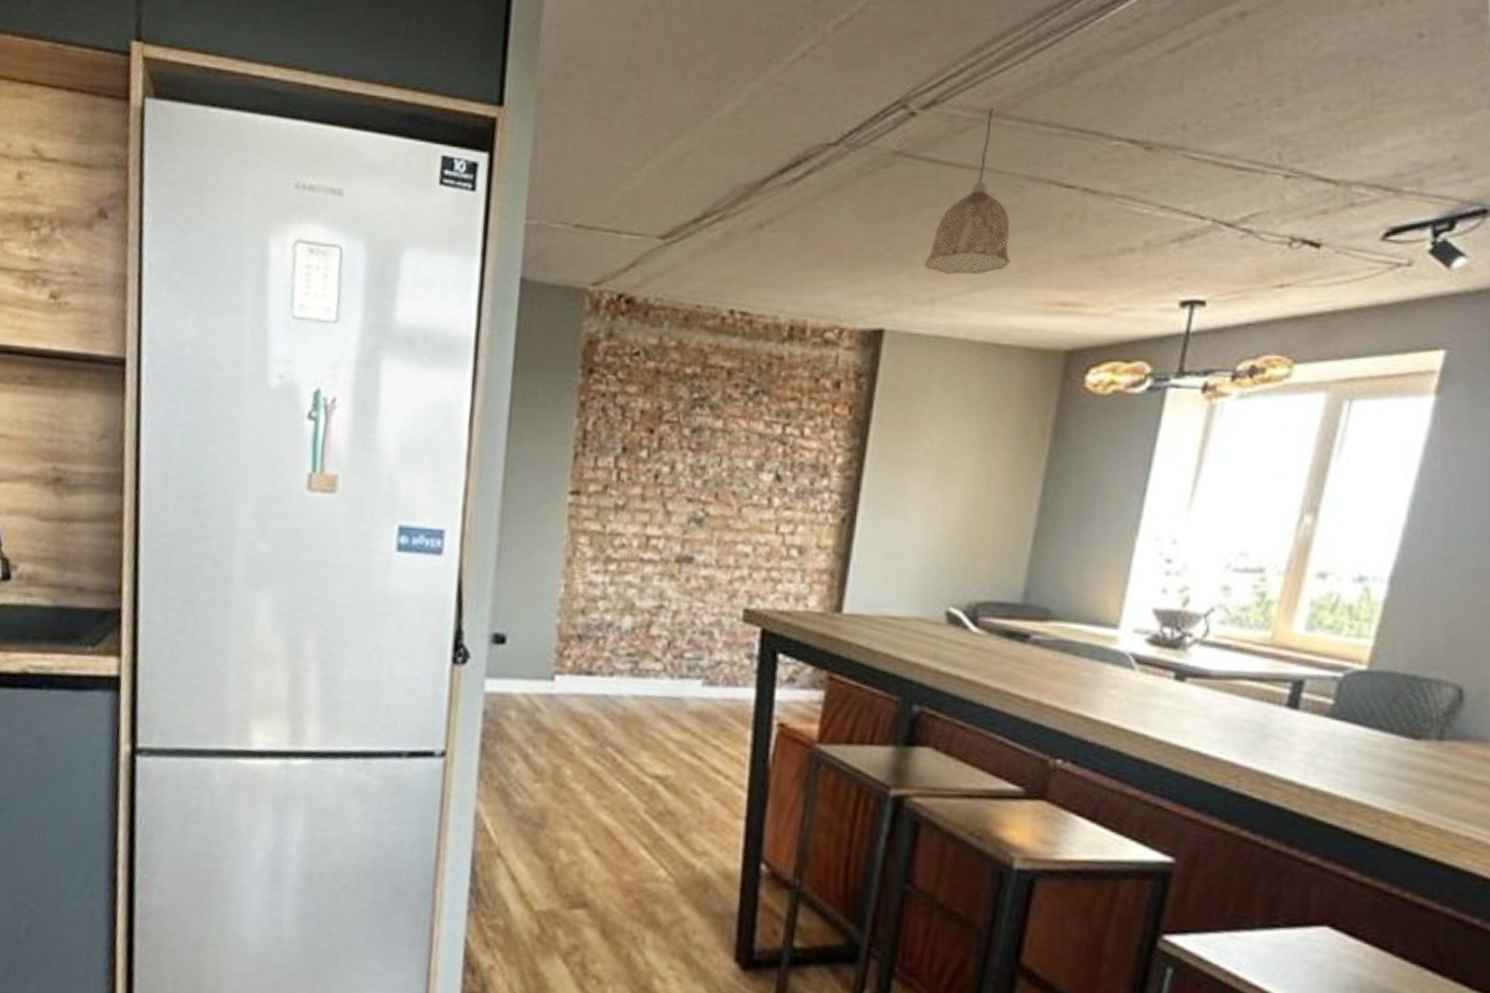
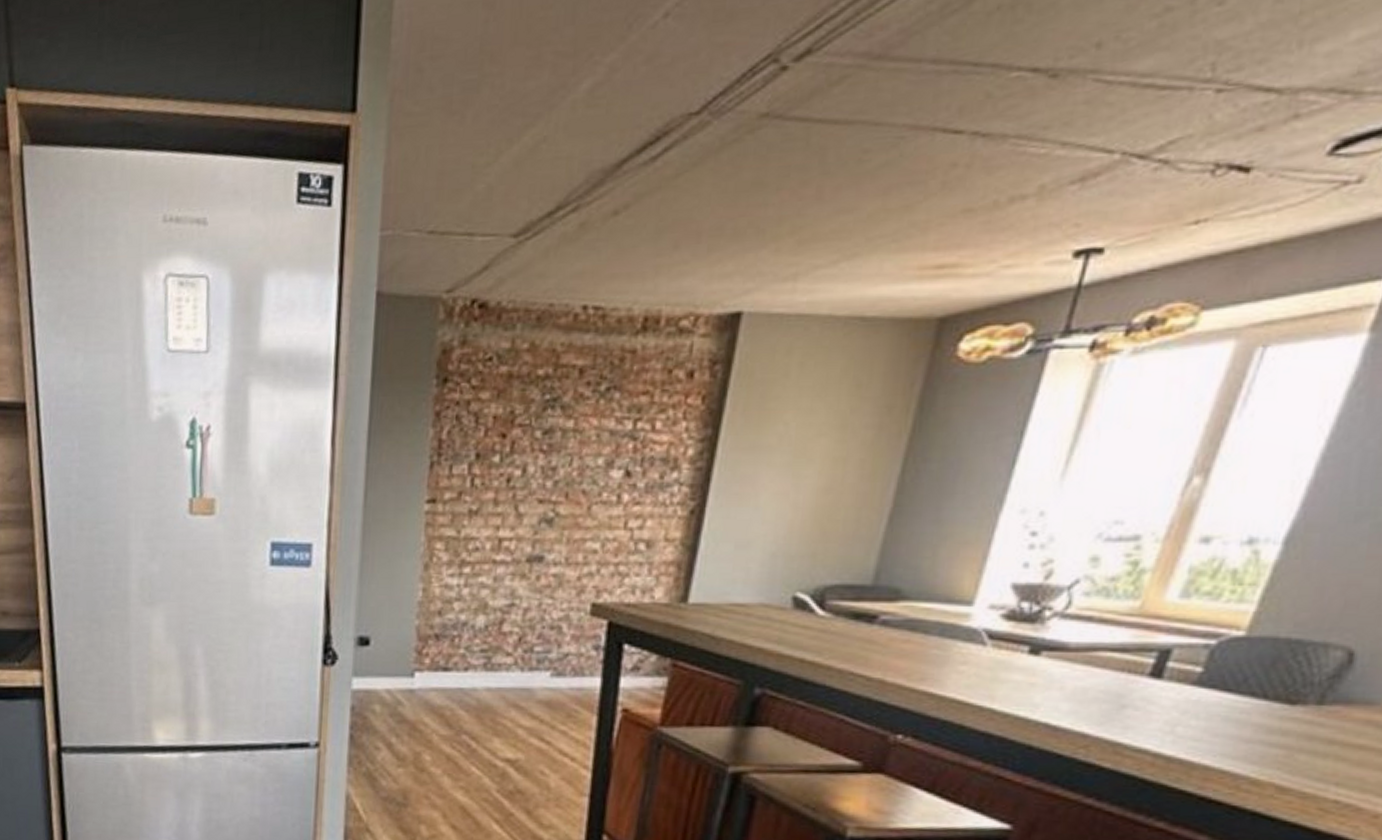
pendant lamp: present [924,108,1011,275] -> none [788,50,886,246]

